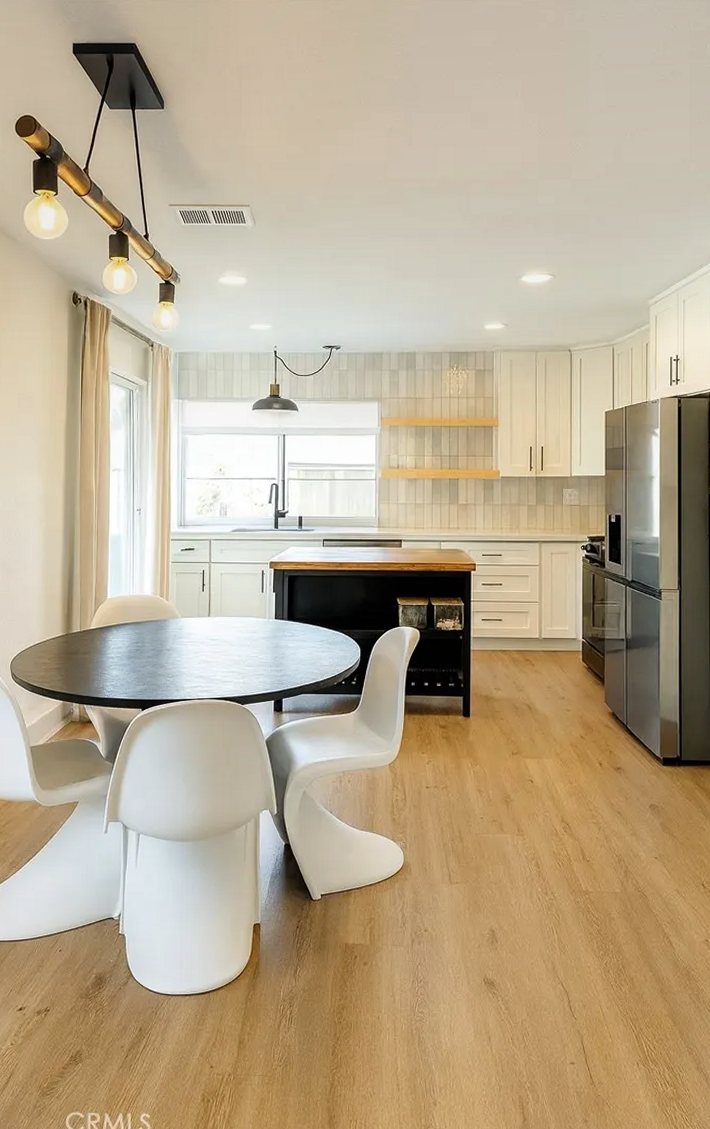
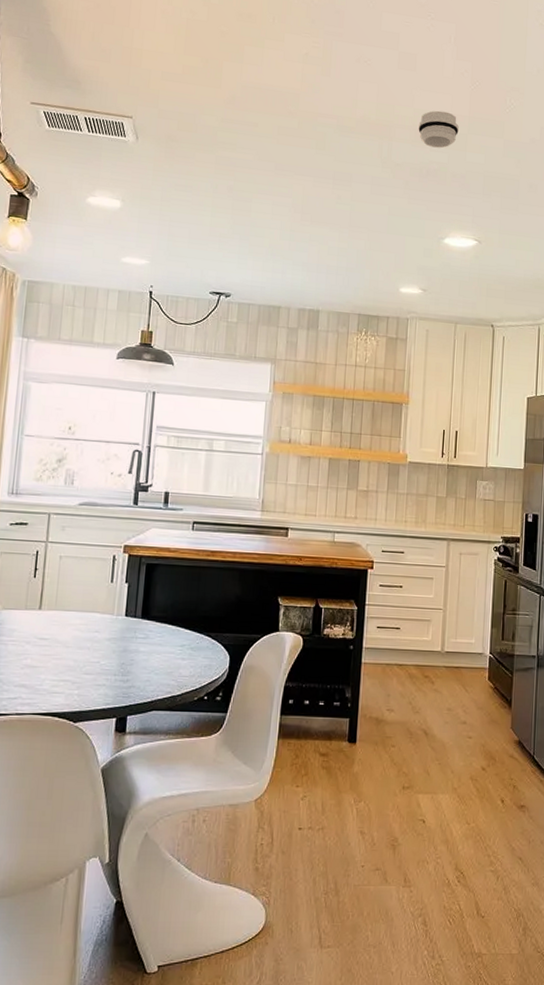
smoke detector: none [493,162,529,196] -> present [418,110,459,148]

